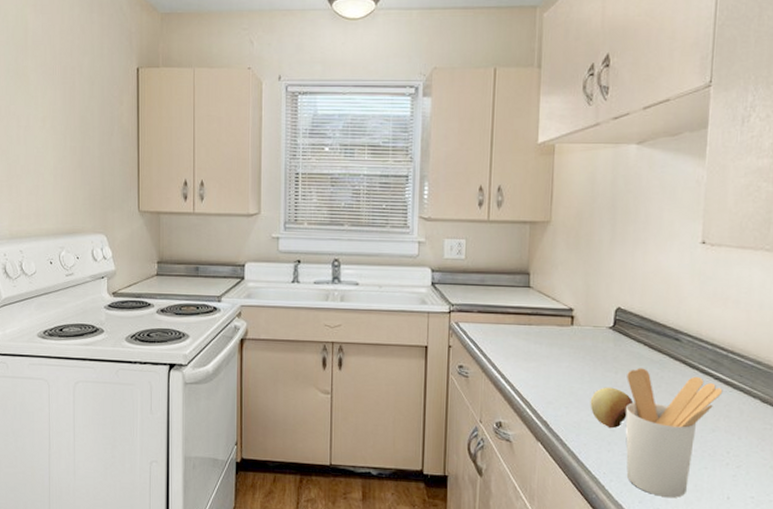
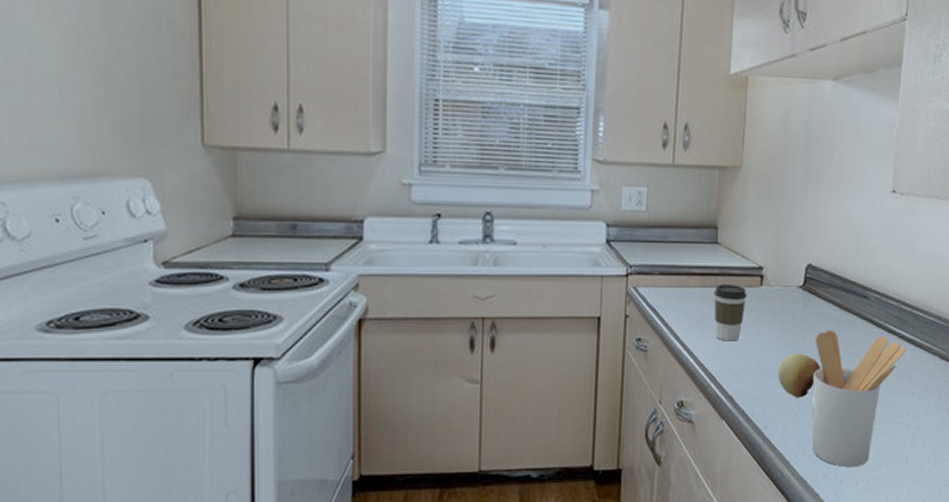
coffee cup: none [527,322,559,373] -> present [713,283,747,341]

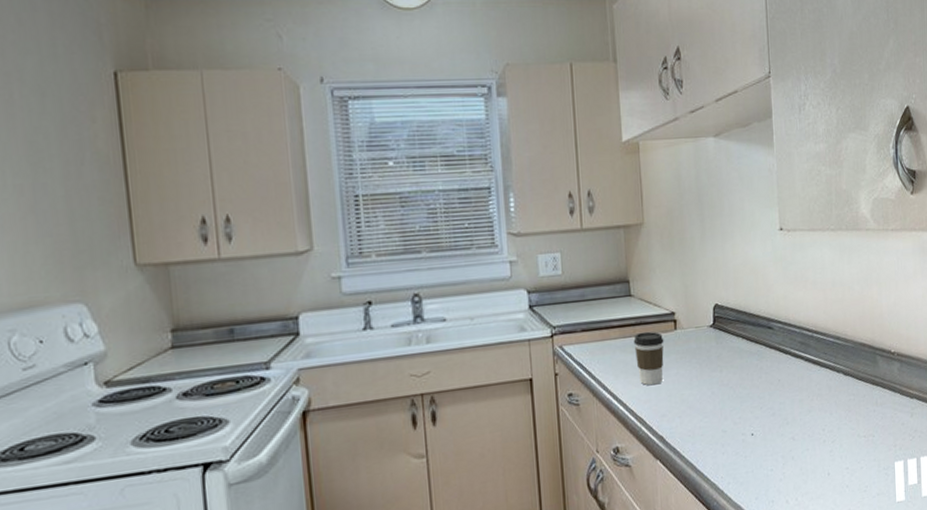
fruit: present [777,353,821,399] -> none [701,387,740,430]
utensil holder: present [812,330,906,467] -> none [731,360,813,488]

